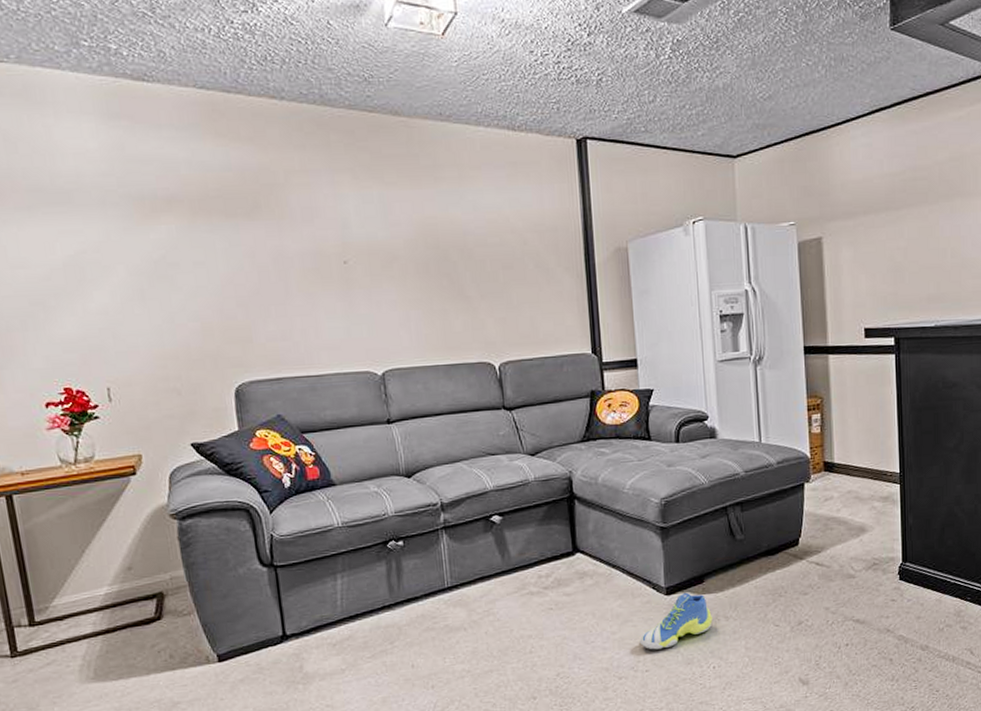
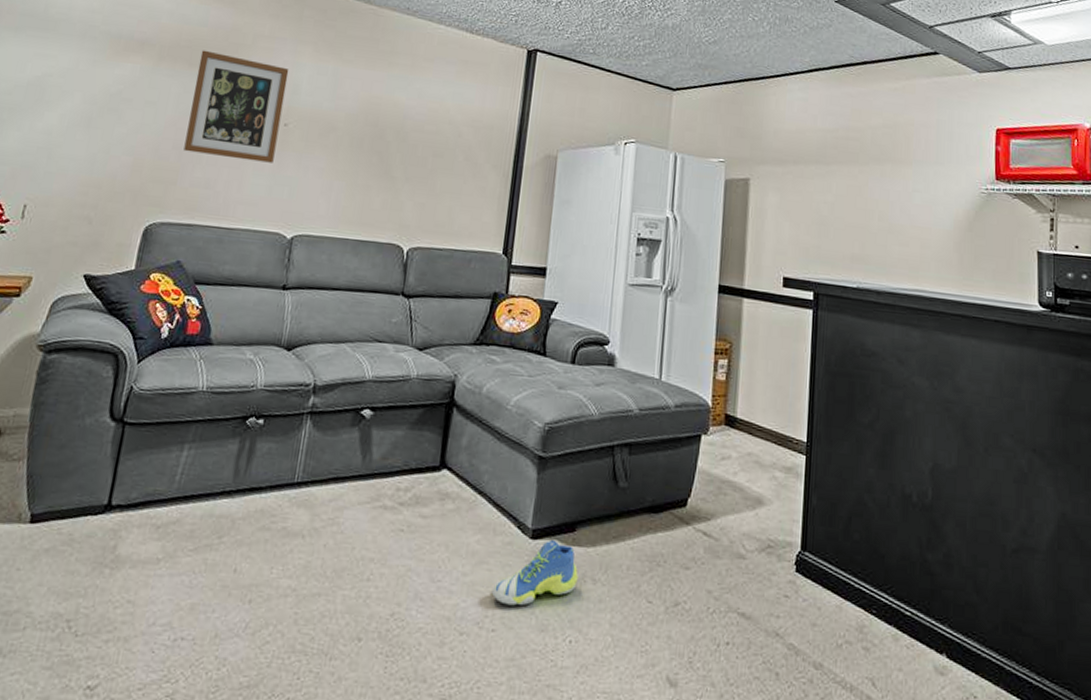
wall art: none [234,197,343,307] -> present [183,50,289,163]

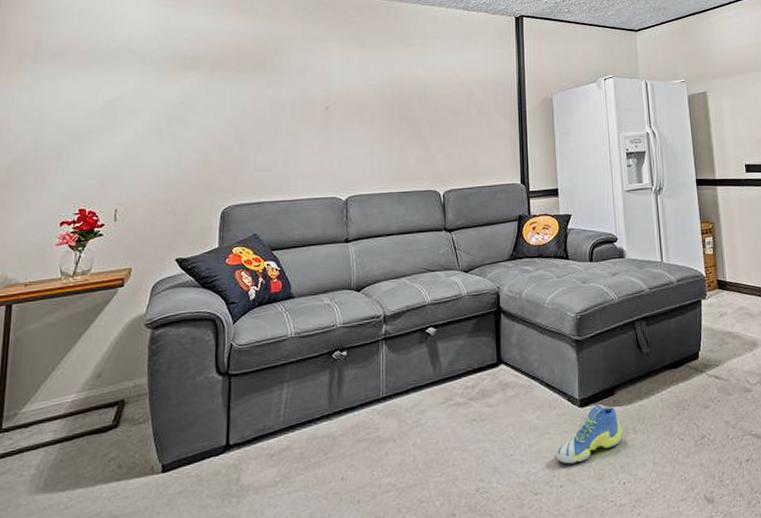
wall art: present [183,50,289,163] -> none [244,57,323,143]

